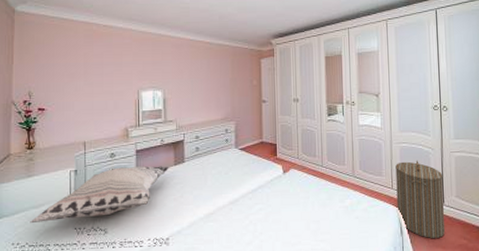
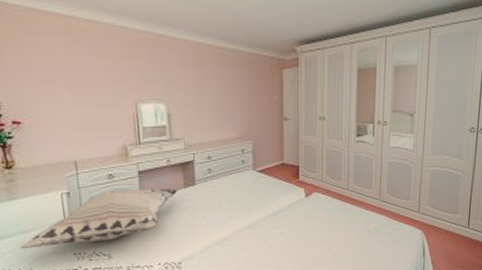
laundry hamper: present [395,160,445,239] -> none [422,184,471,260]

